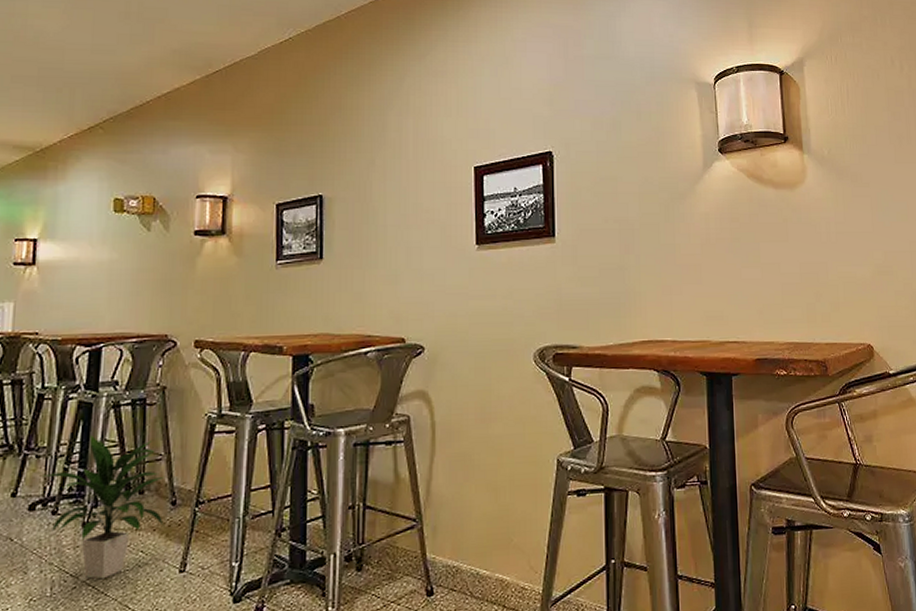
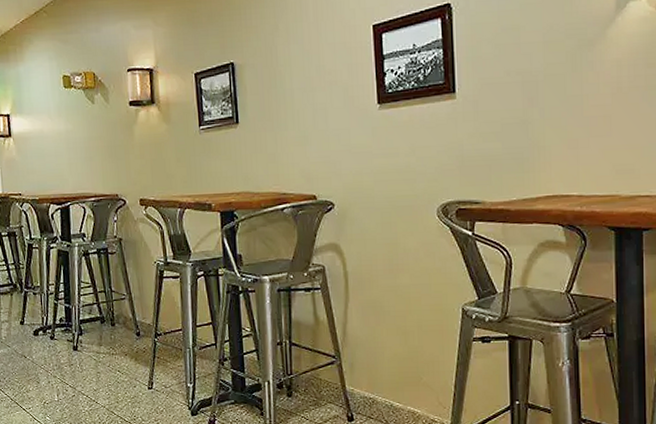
indoor plant: present [41,435,164,580] -> none [39,277,133,391]

